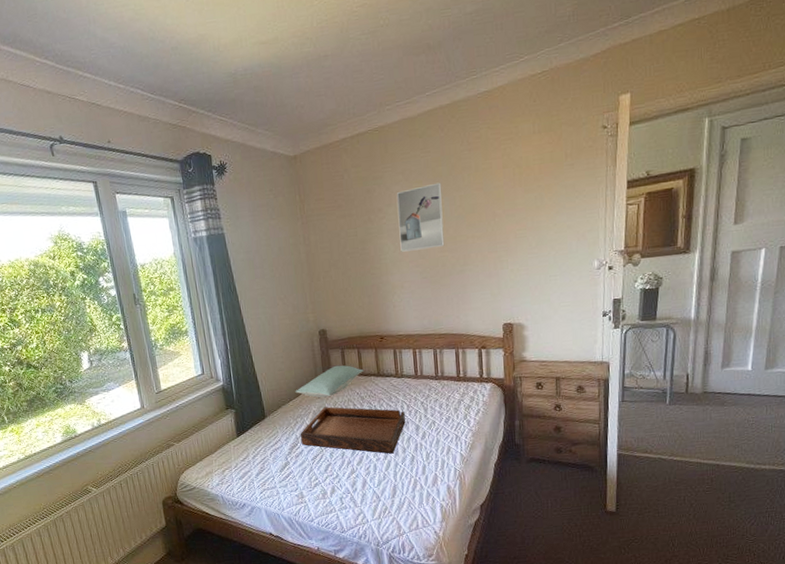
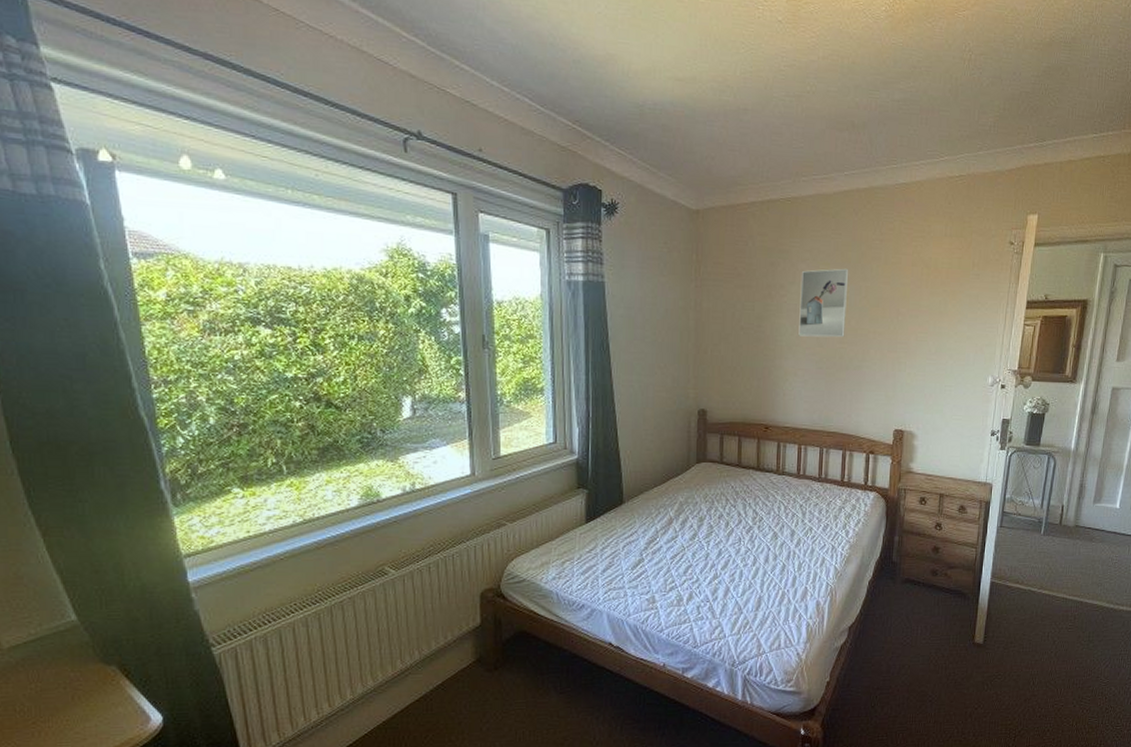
pillow: present [295,365,364,398] -> none [662,452,743,488]
serving tray: present [300,406,406,454] -> none [660,499,781,560]

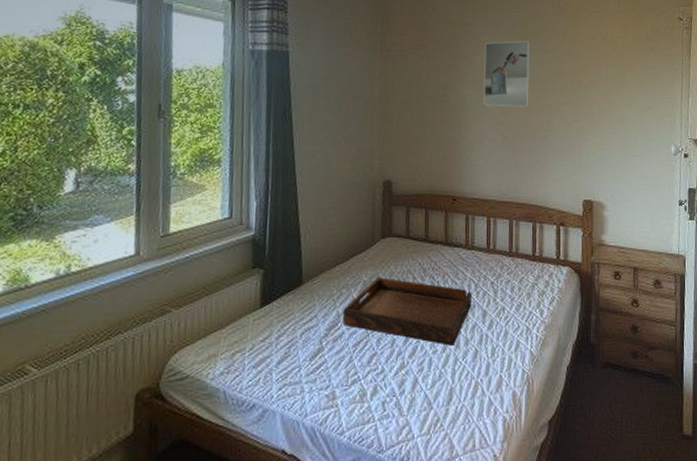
serving tray: none [660,499,781,560] -> present [342,277,471,346]

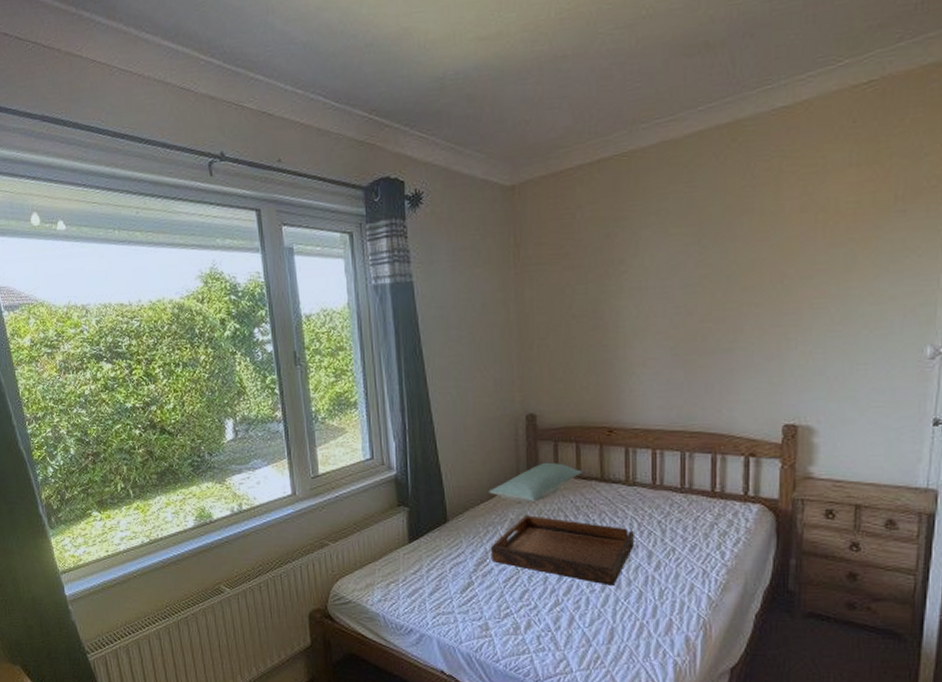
pillow: none [345,226,430,265] -> present [488,462,583,503]
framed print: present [484,40,530,107] -> none [645,228,710,319]

